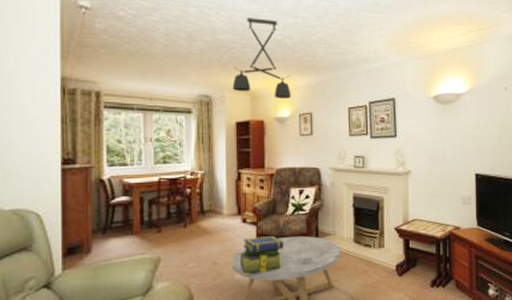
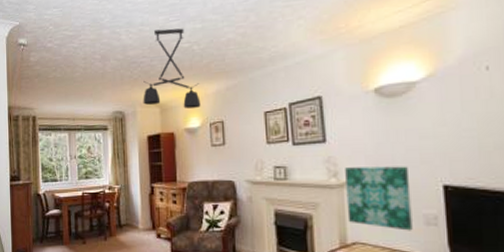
wall art: none [410,158,454,209] -> present [345,166,413,231]

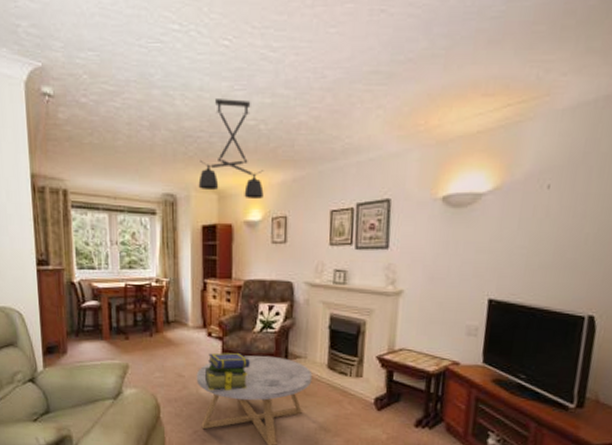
wall art: present [345,166,413,231] -> none [398,276,461,340]

